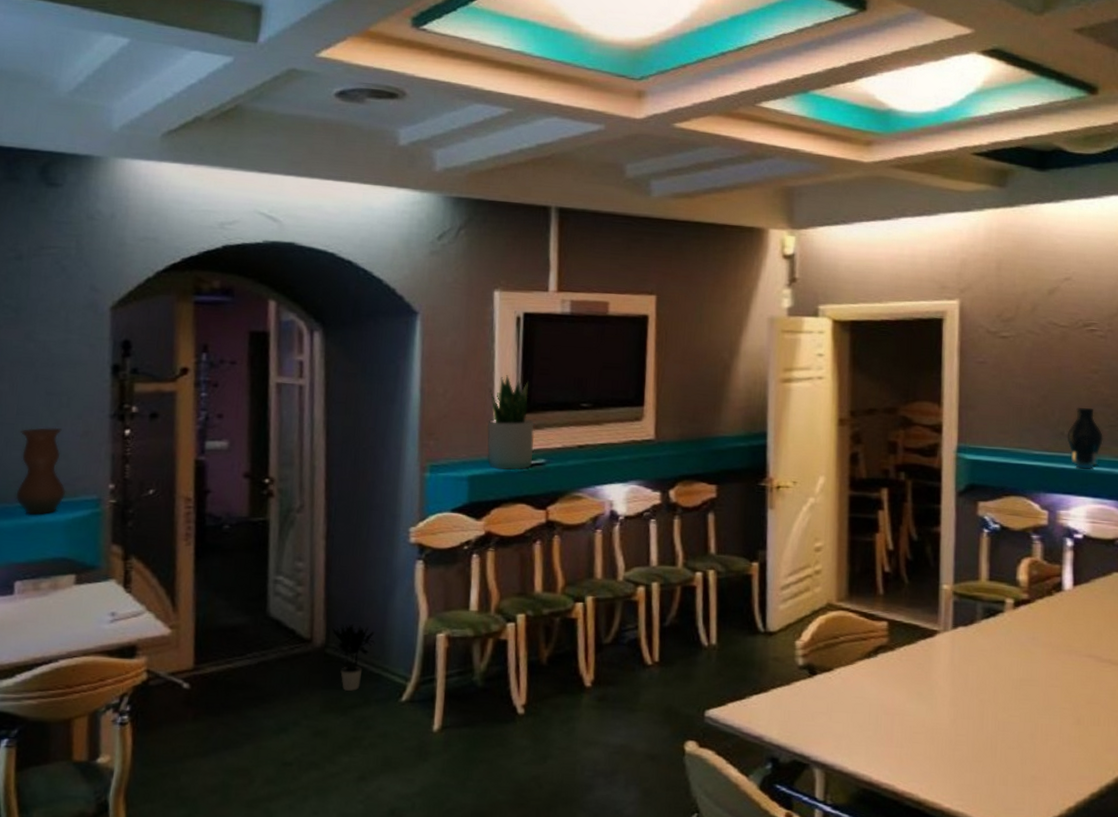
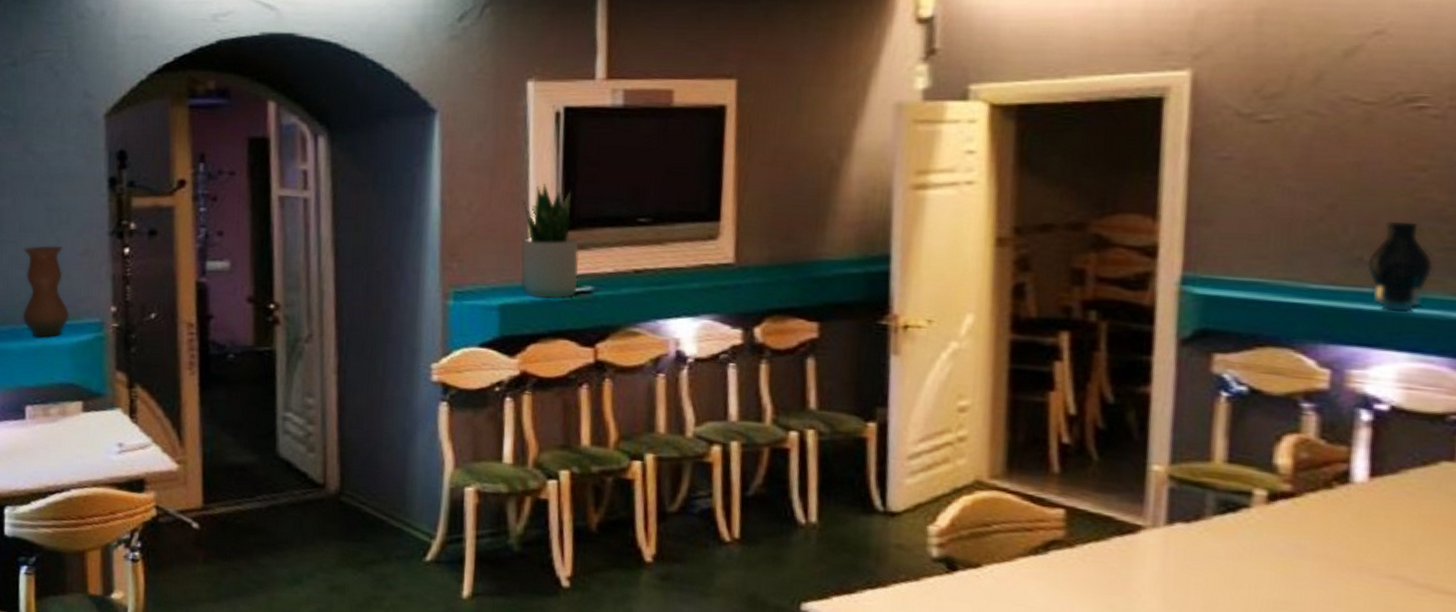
potted plant: present [332,624,375,691] -> none [347,470,395,545]

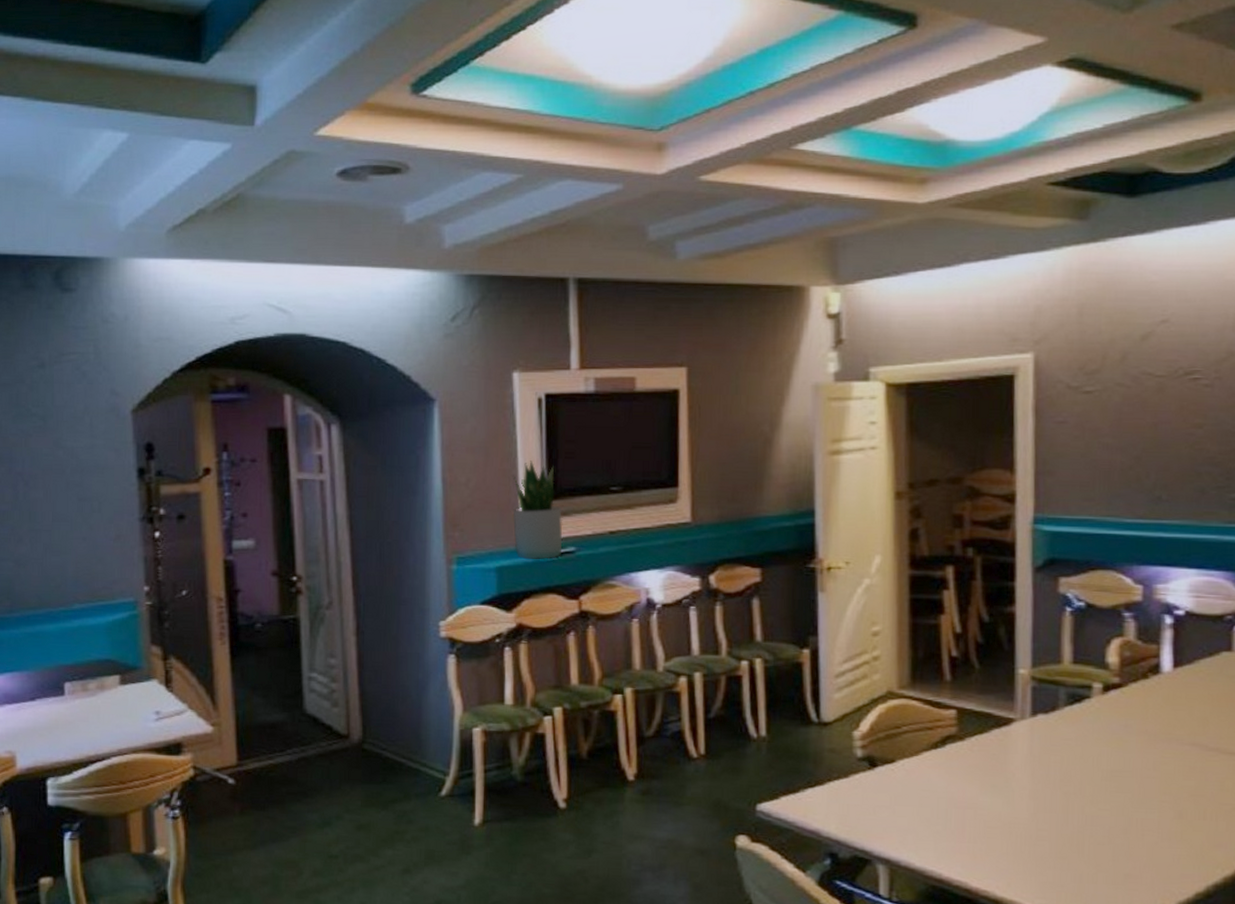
vase: present [22,245,70,337] -> none [57,532,105,618]
vase: present [1367,221,1433,312] -> none [1164,467,1209,537]

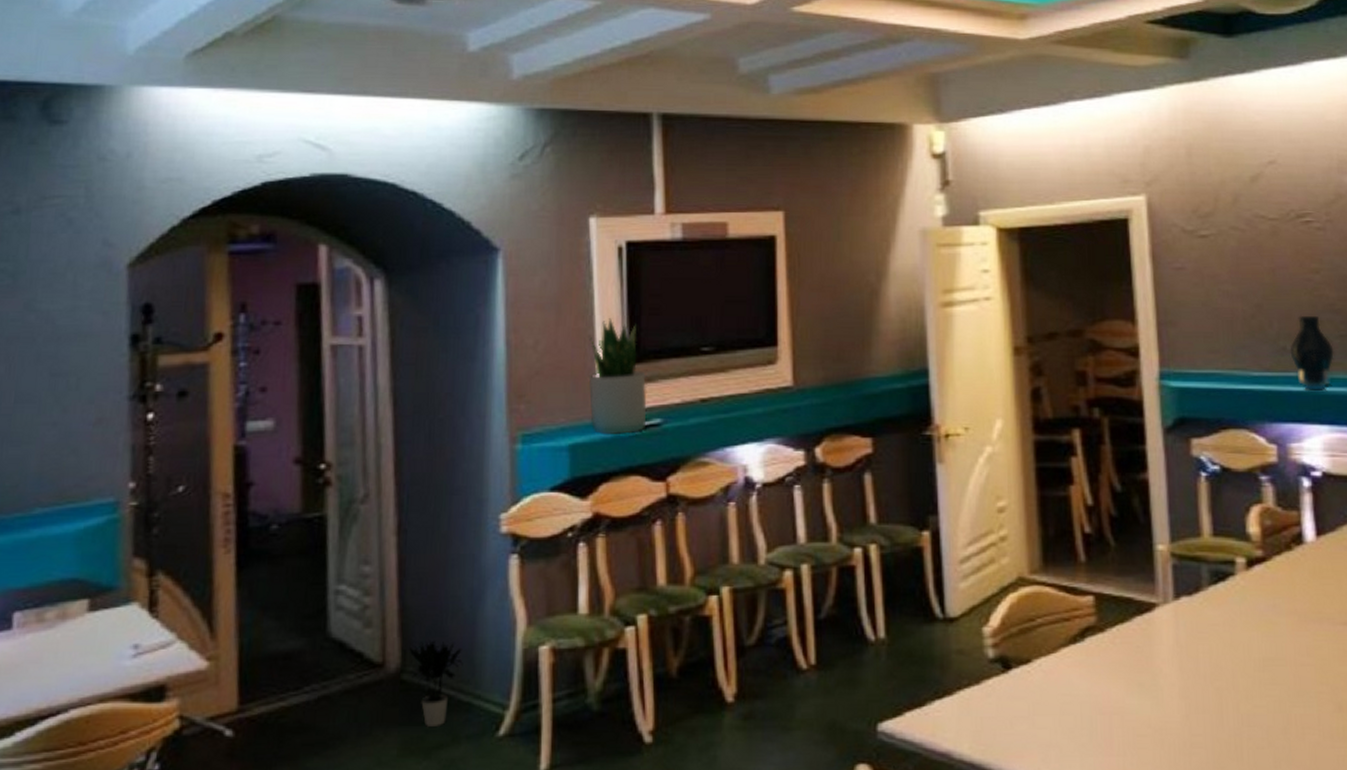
potted plant: none [368,719,412,786] -> present [409,640,463,727]
vase: none [1164,467,1209,537] -> present [1290,315,1334,390]

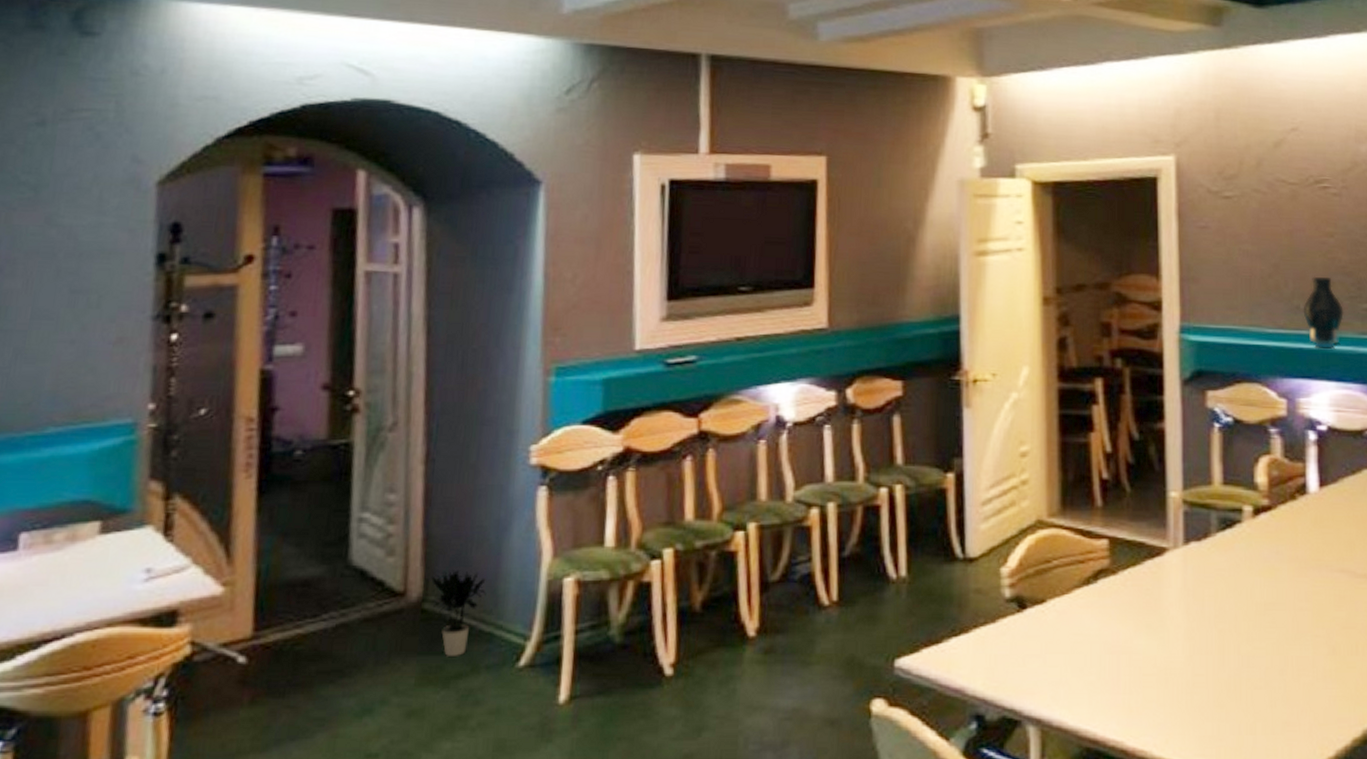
planter: present [588,318,647,434] -> none [625,255,684,370]

